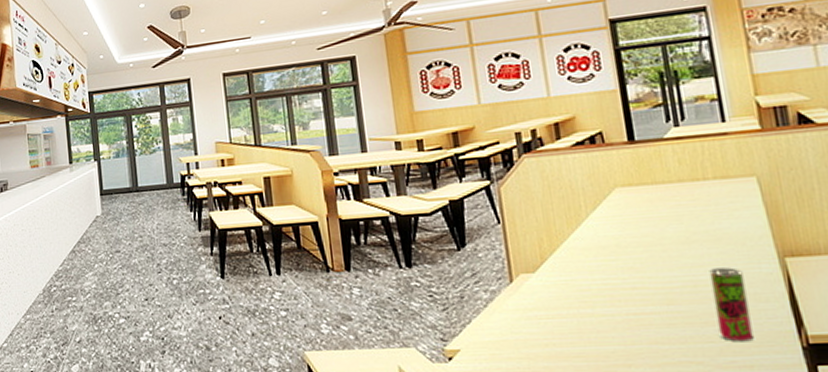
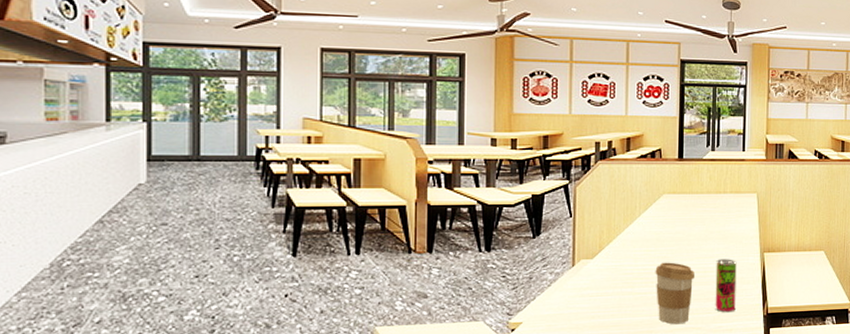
coffee cup: none [620,274,683,357] -> present [655,262,695,325]

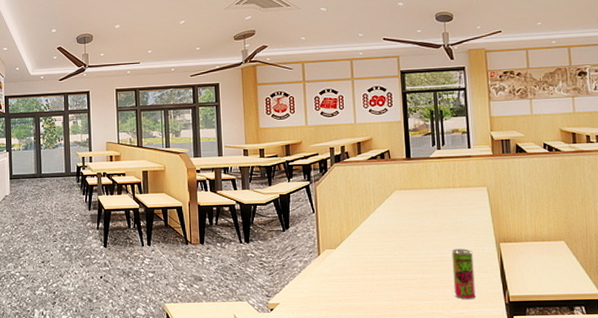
coffee cup: present [655,262,695,325] -> none [393,252,432,310]

